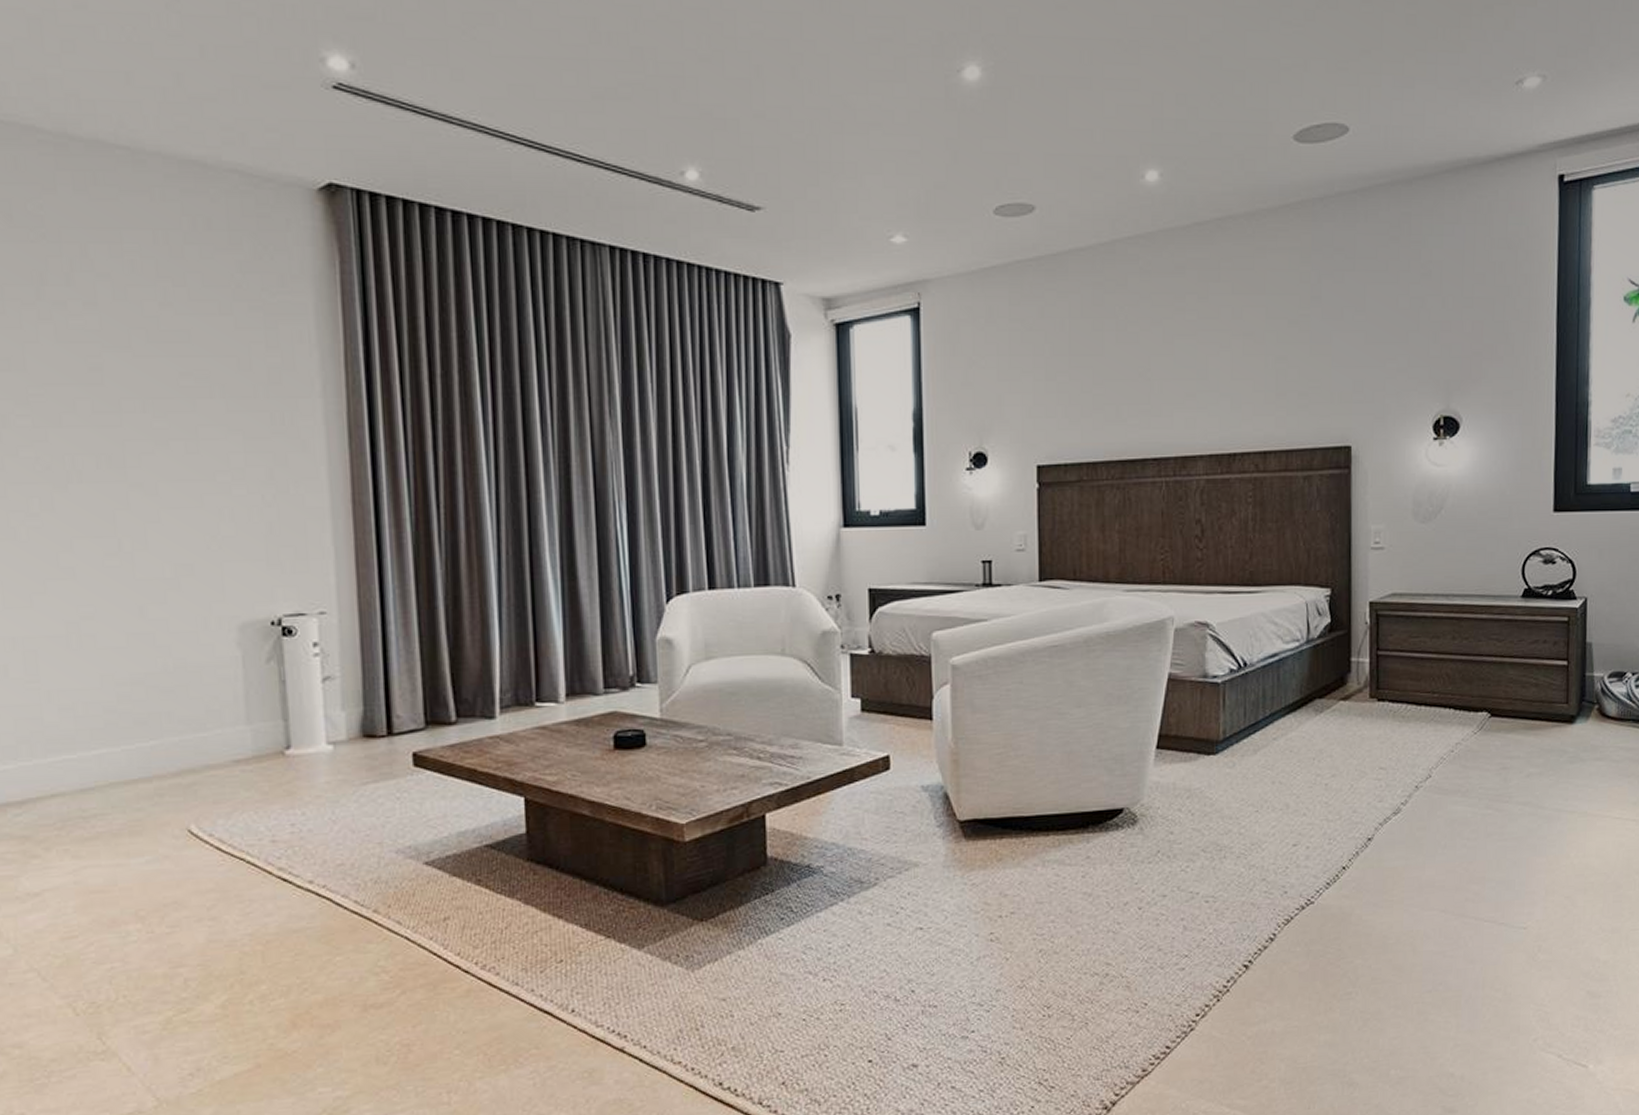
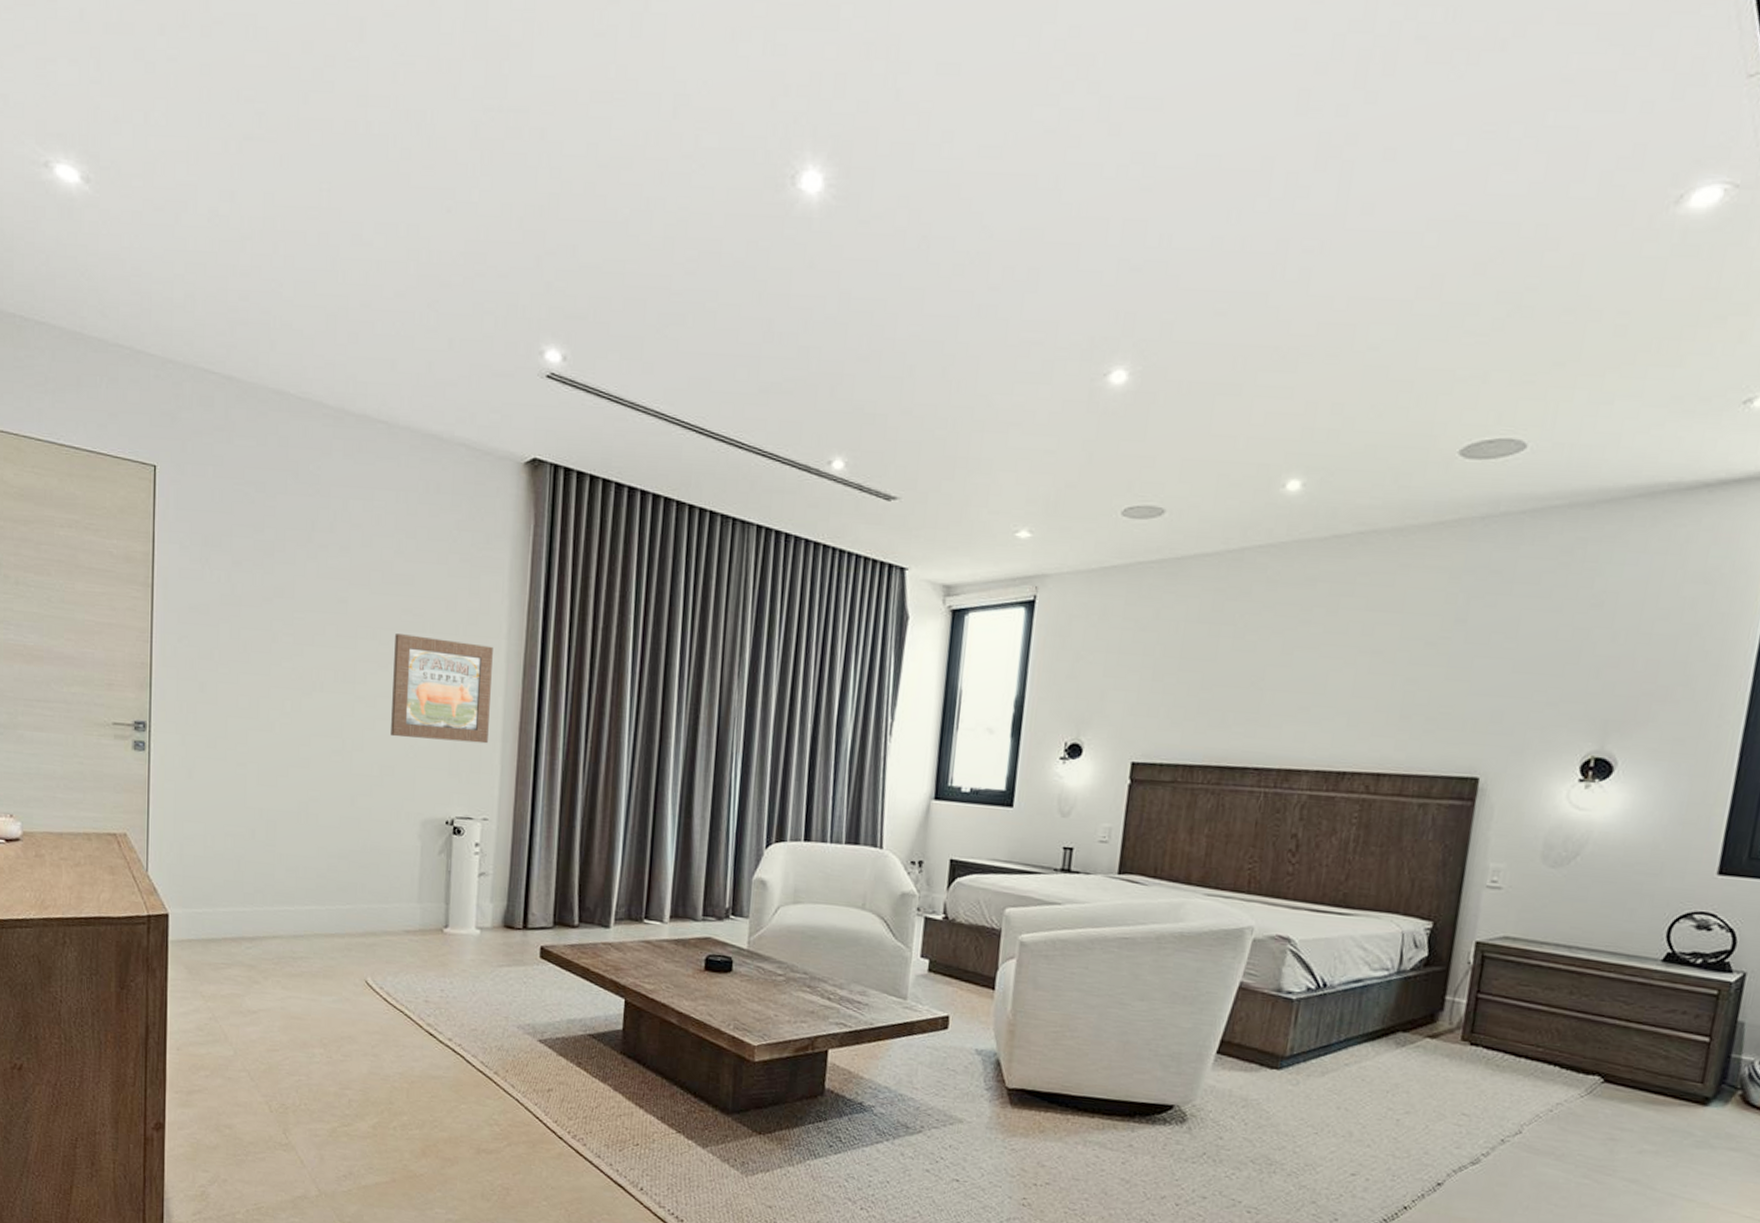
wall art: none [174,403,314,528] -> present [391,634,493,744]

